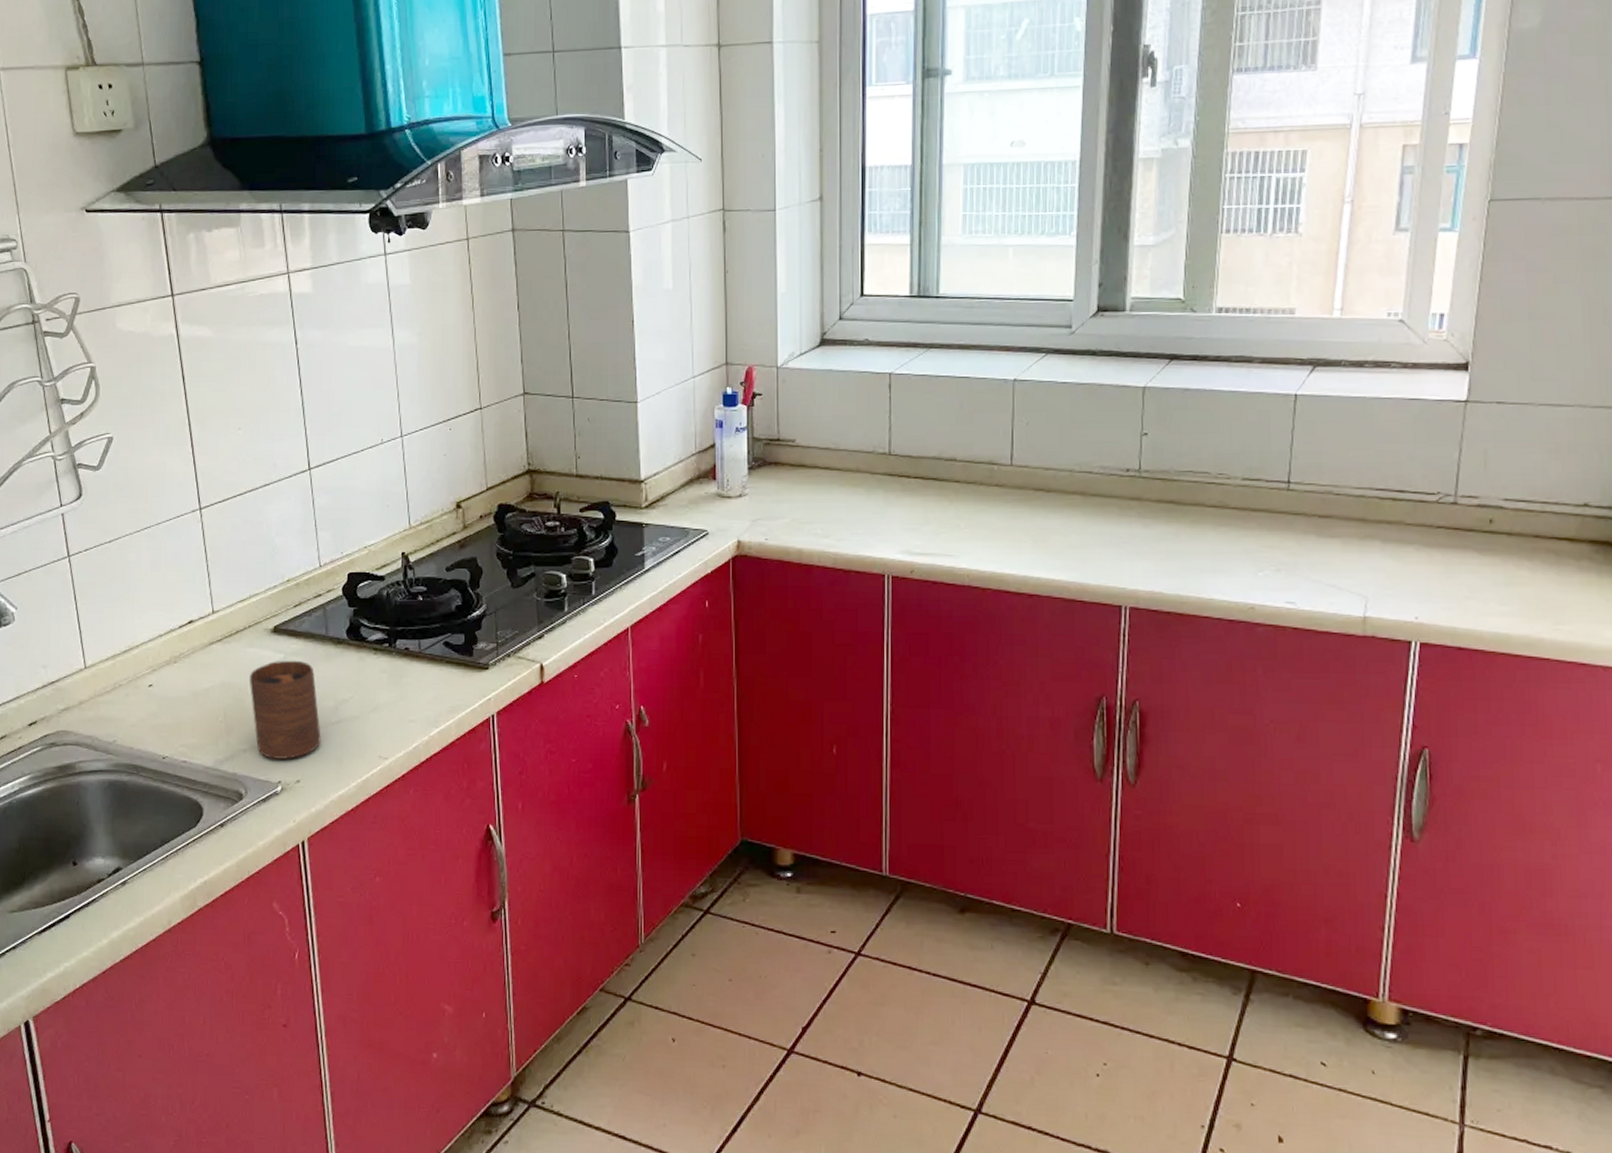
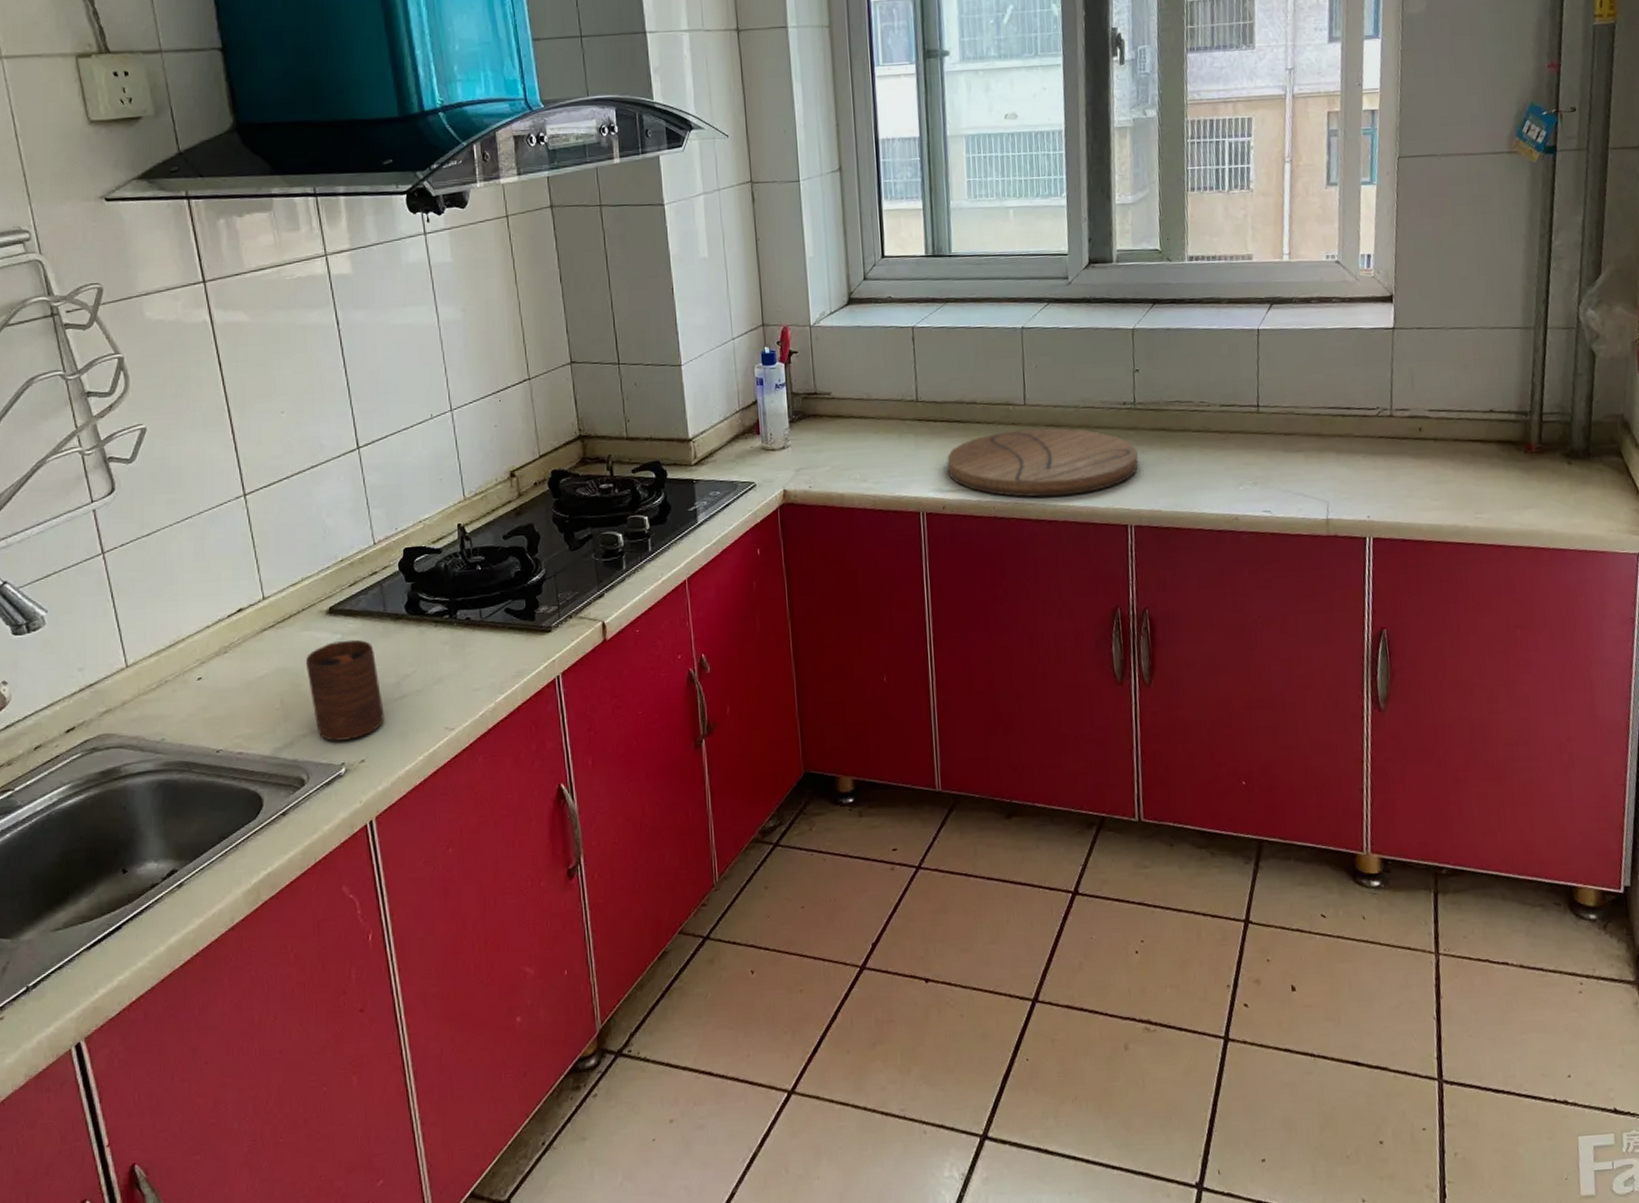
cutting board: none [919,492,1139,568] -> present [947,428,1139,497]

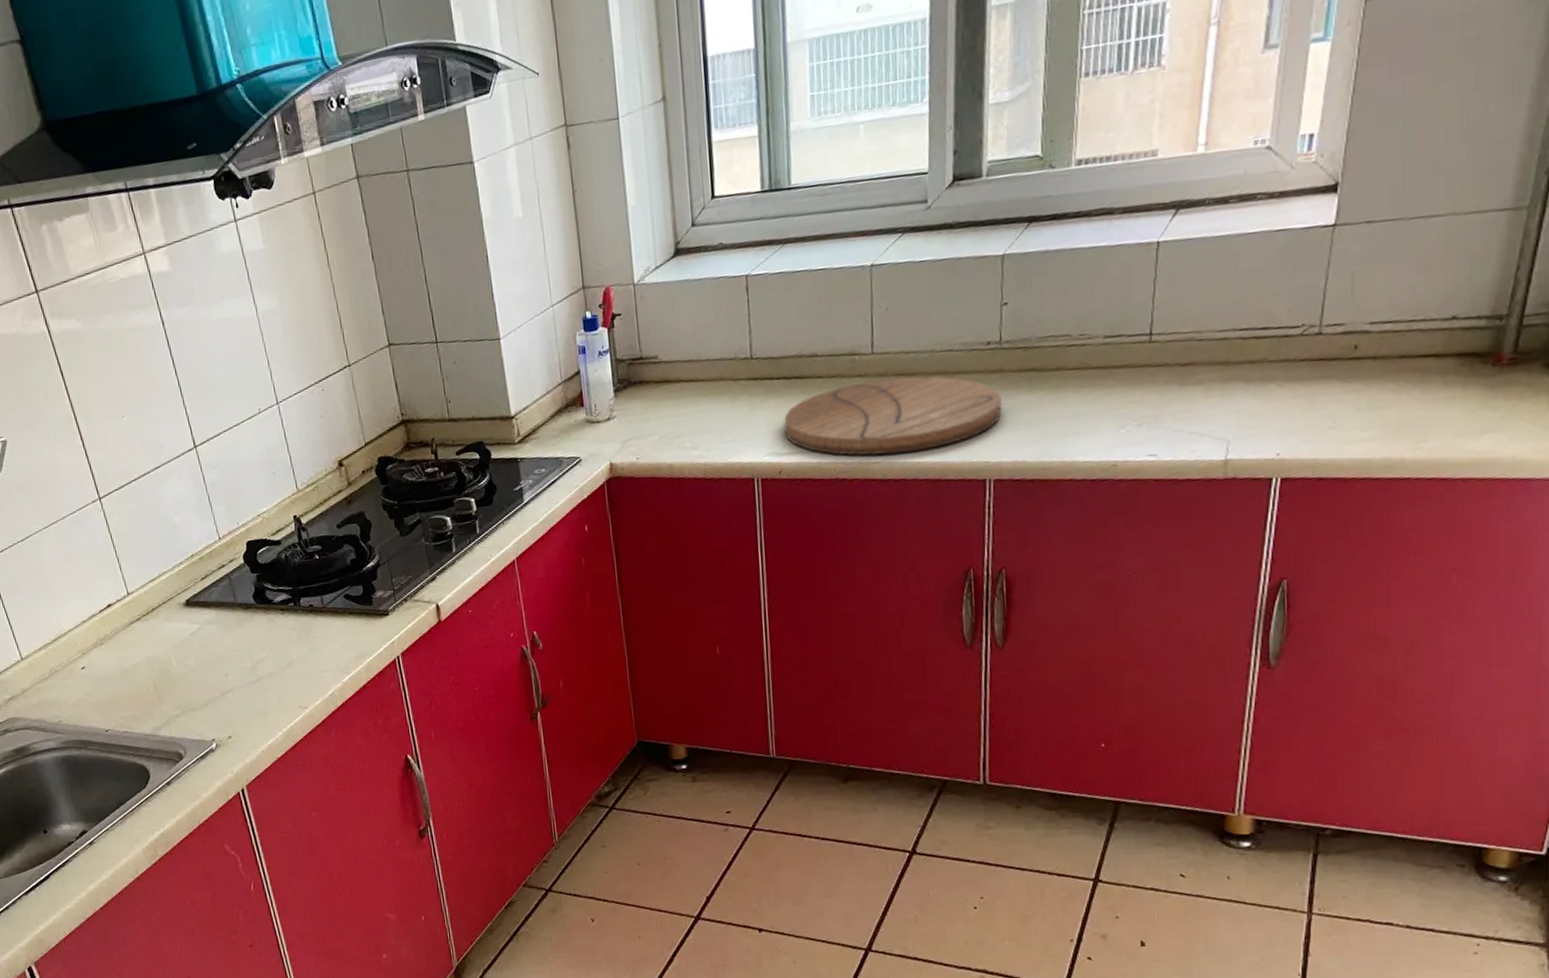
cup: present [306,639,385,742] -> none [171,628,245,720]

